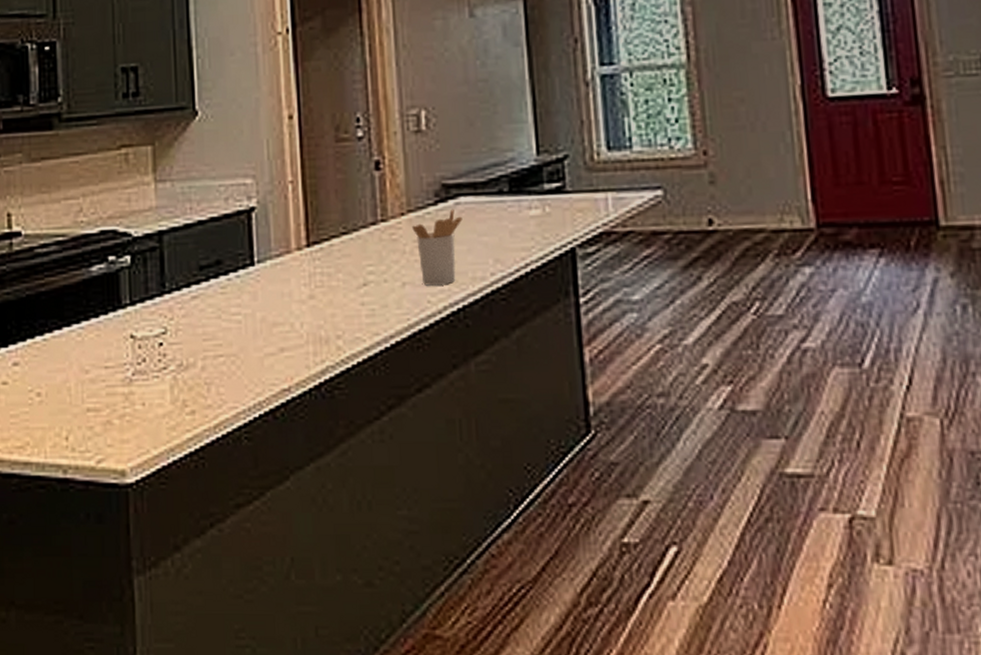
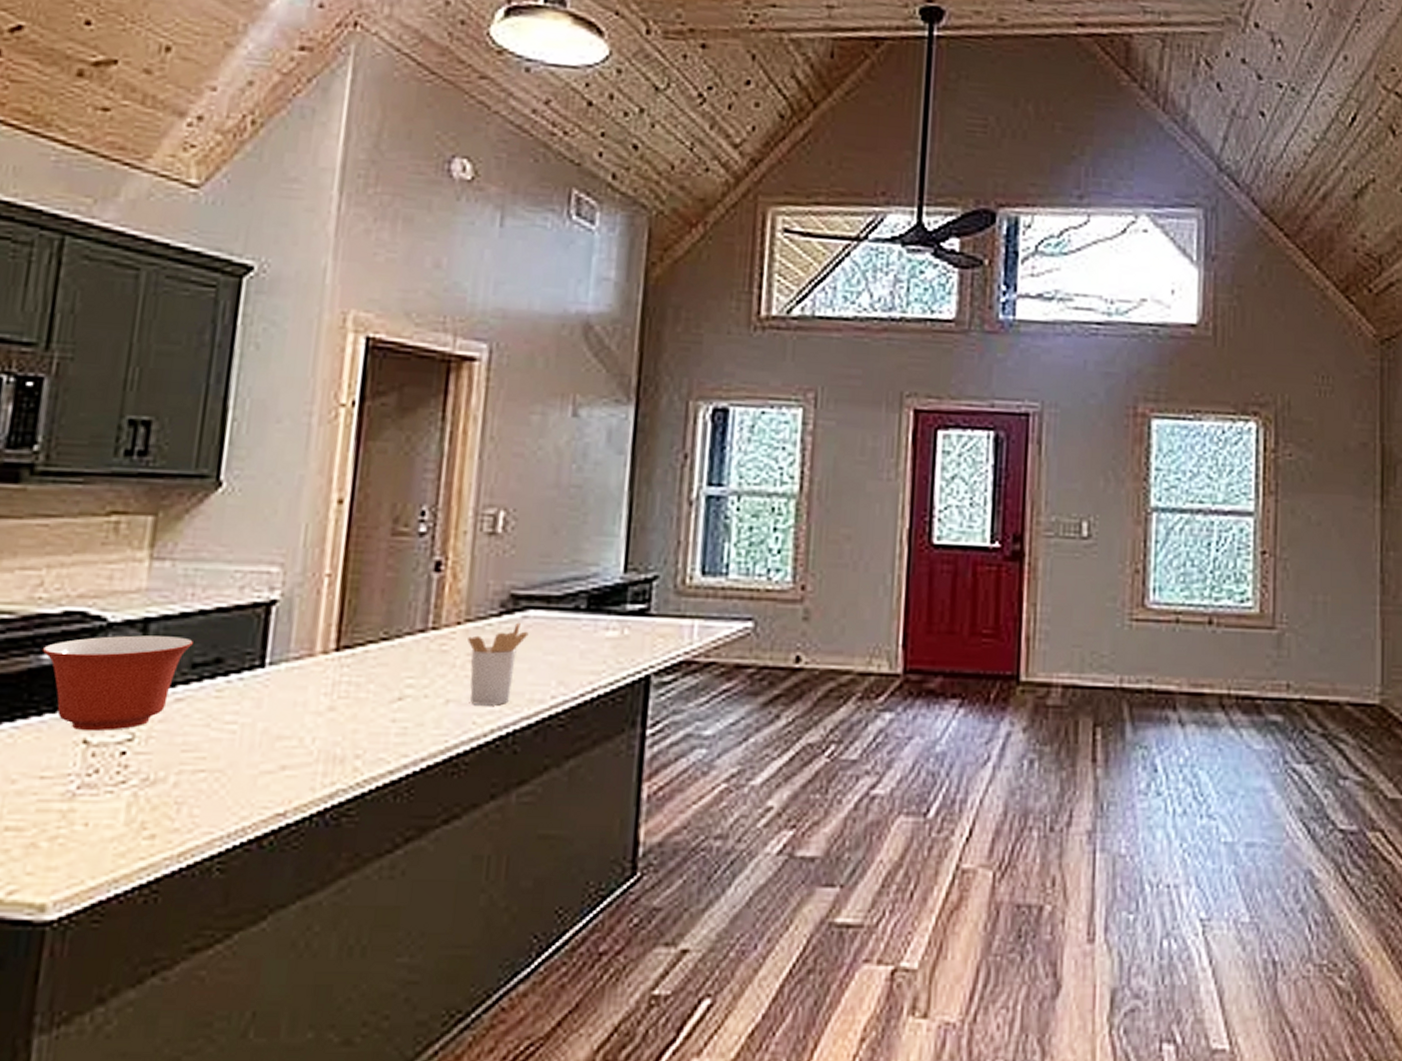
mixing bowl: none [90,245,197,328] -> present [42,635,193,732]

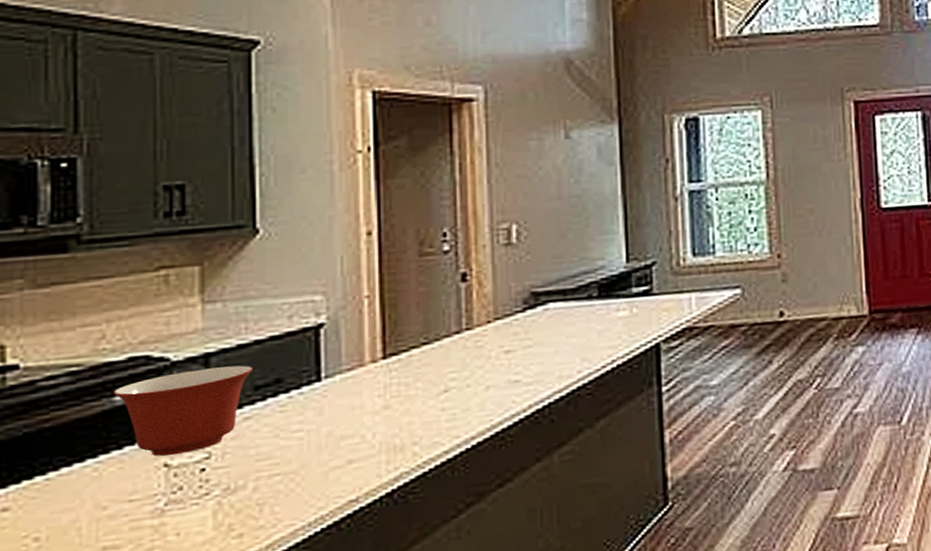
utensil holder: present [467,622,529,706] -> none [499,314,551,387]

